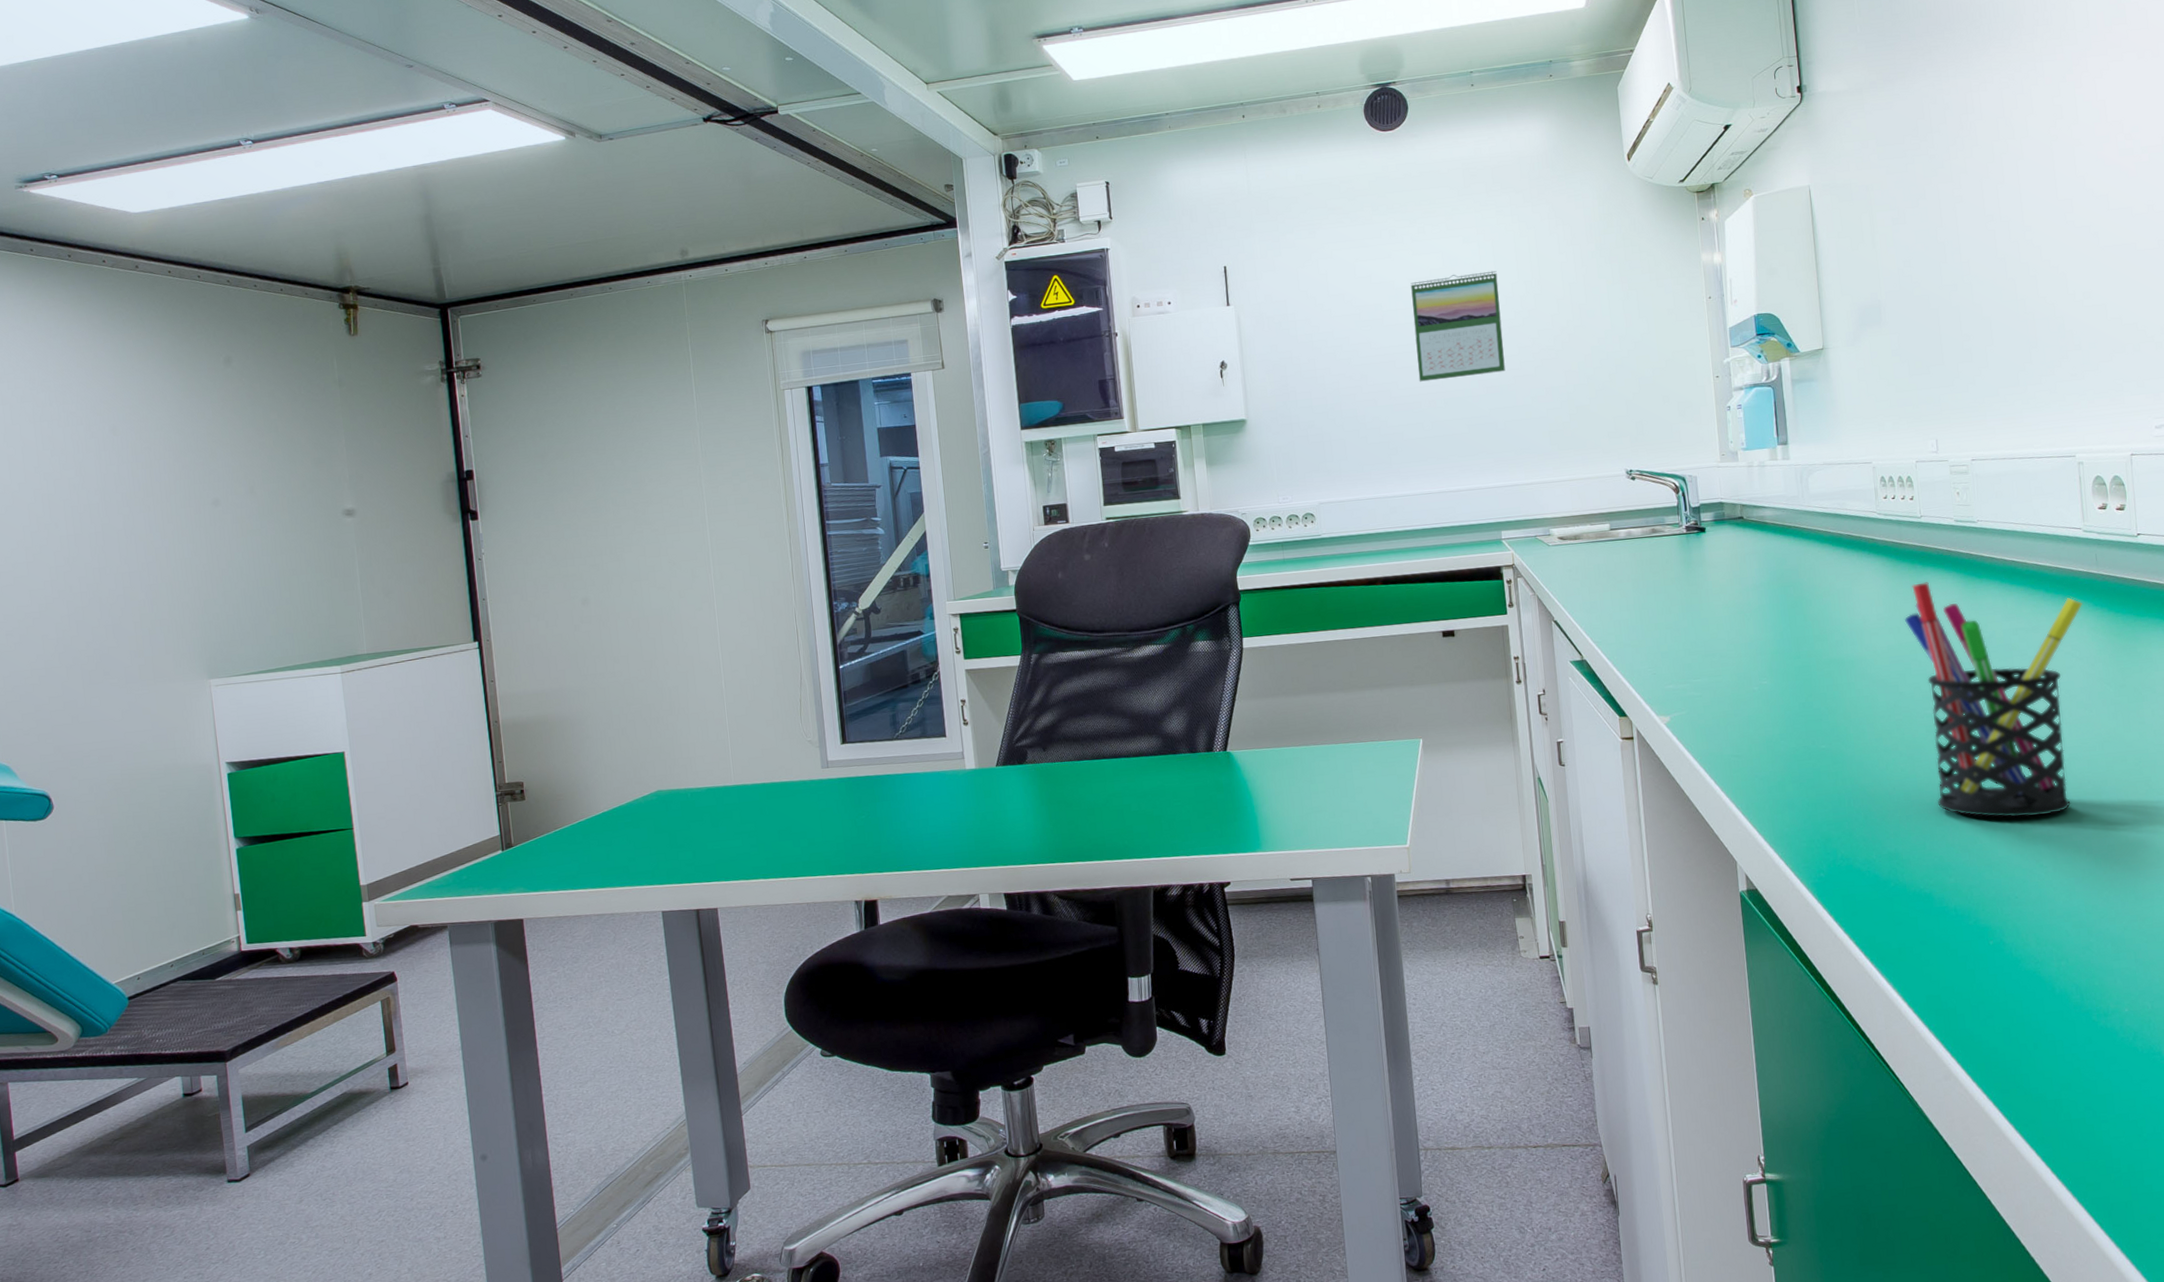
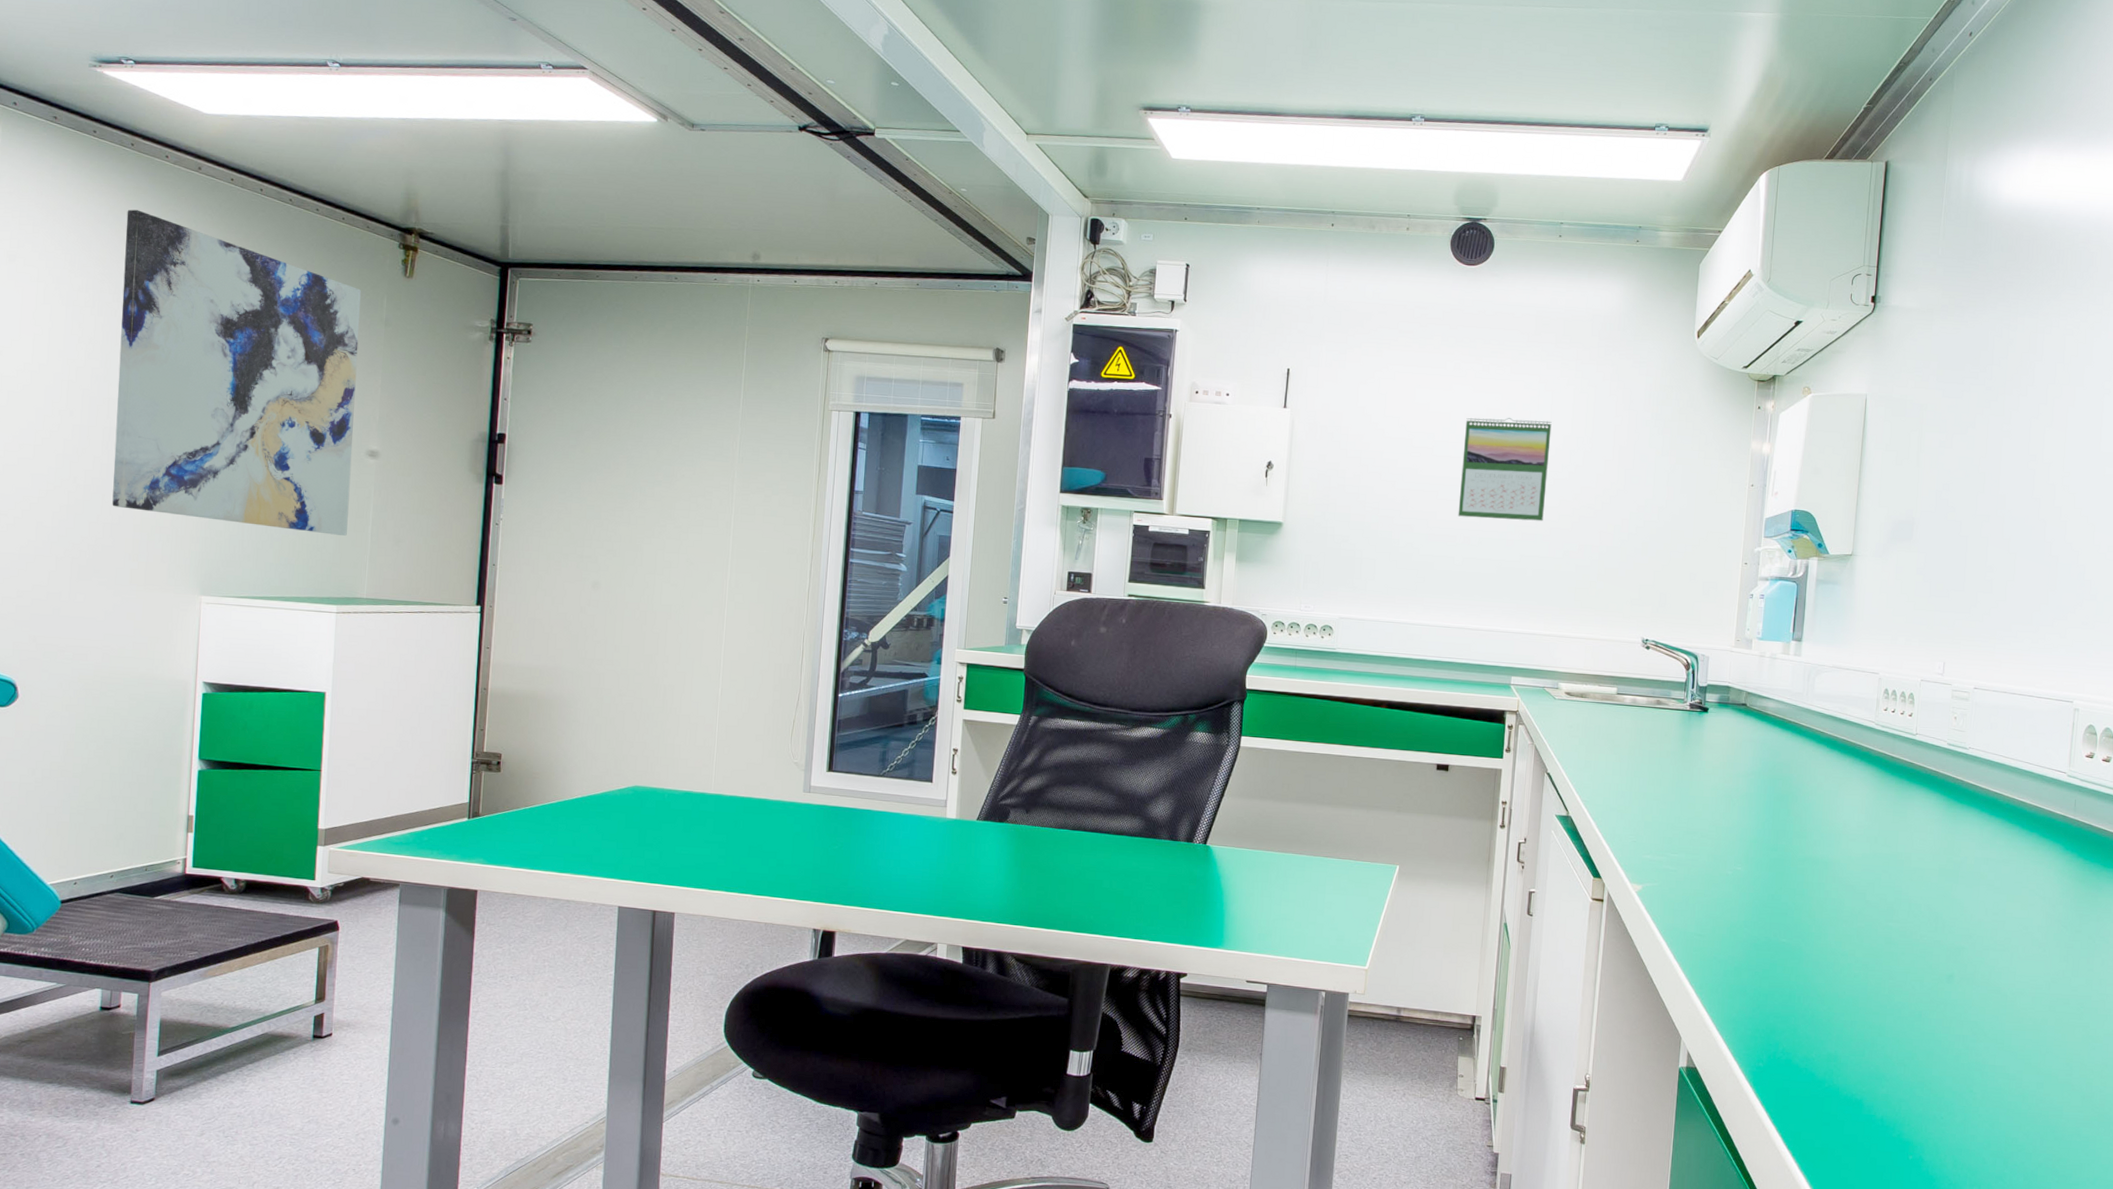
wall art: none [75,318,338,608] -> present [112,209,362,536]
pen holder: present [1904,582,2083,818] -> none [1882,798,2055,1044]

